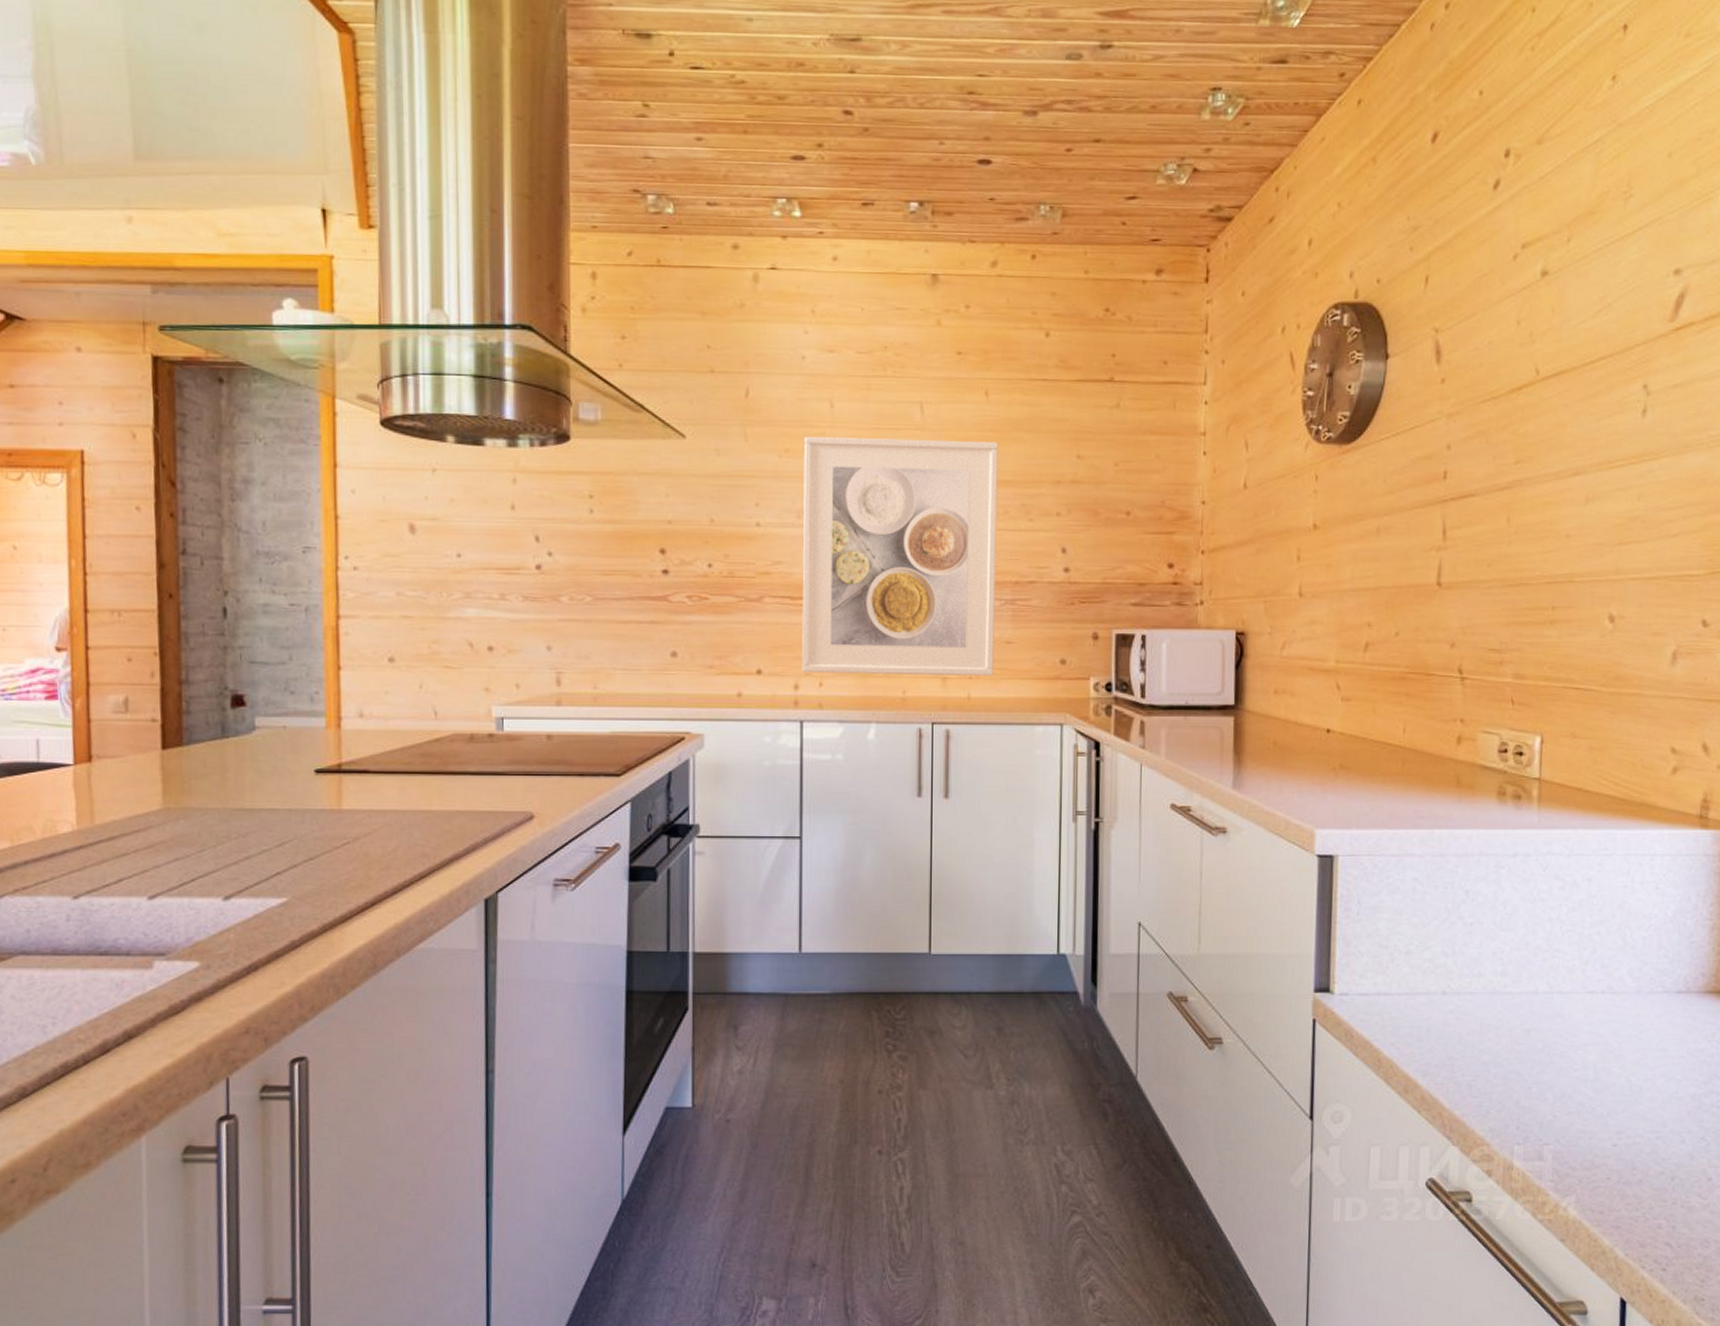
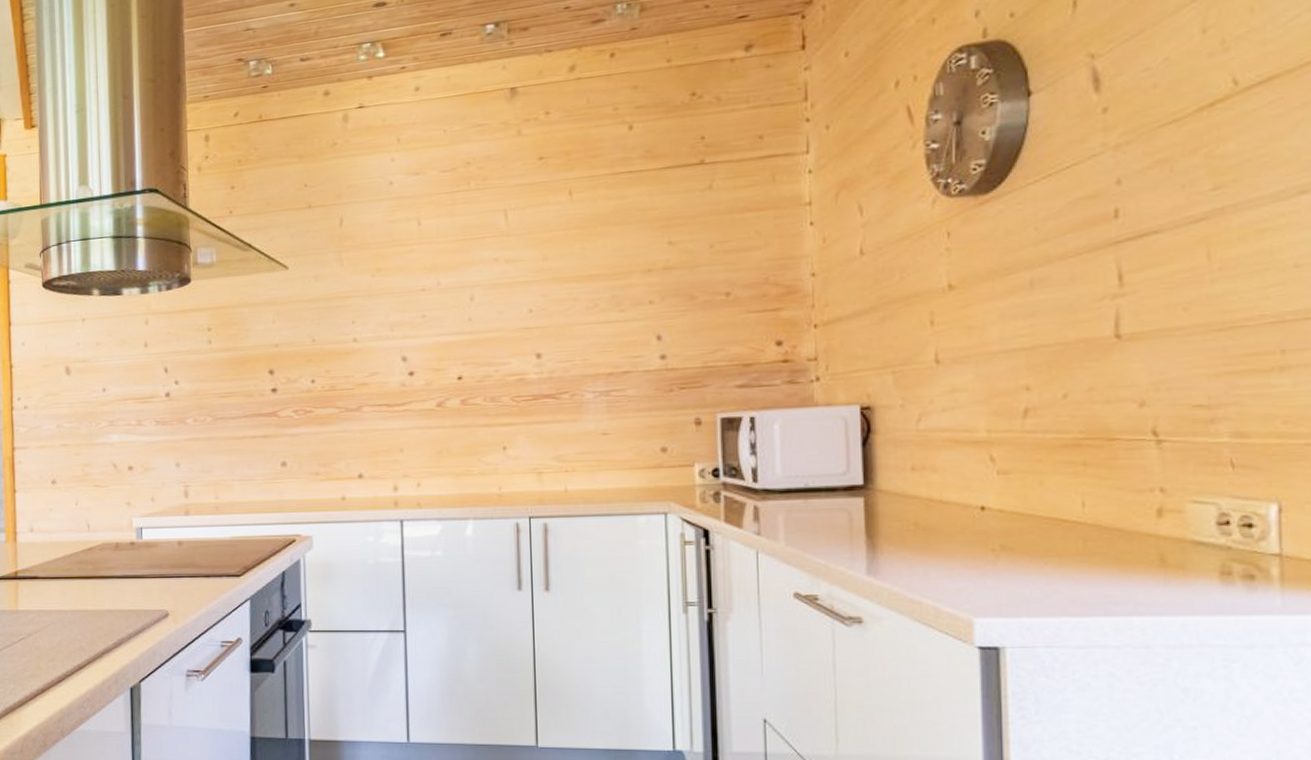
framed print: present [802,436,999,676] -> none [394,238,590,475]

